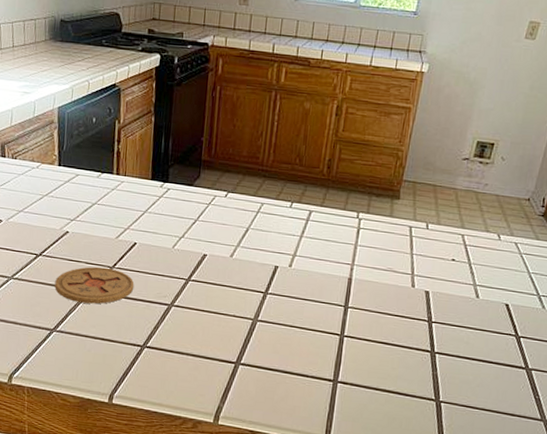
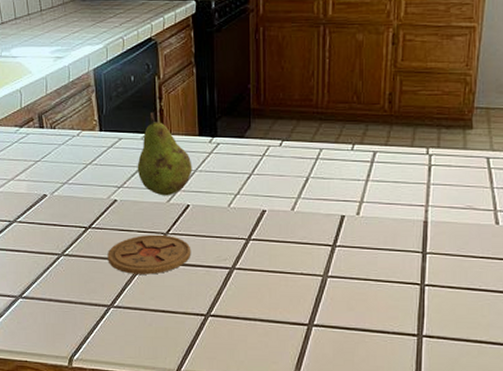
fruit: none [90,154,143,233] -> present [137,113,192,196]

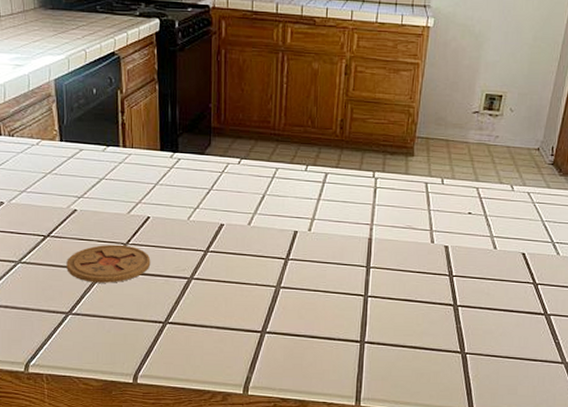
fruit: present [137,113,192,196] -> none [98,126,153,208]

